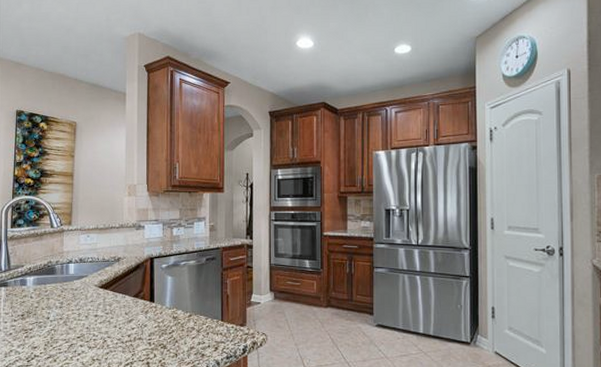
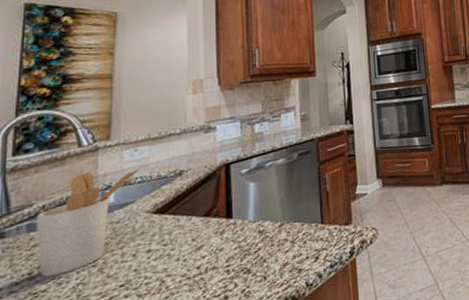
utensil holder: none [26,248,91,320] -> present [37,167,141,278]

